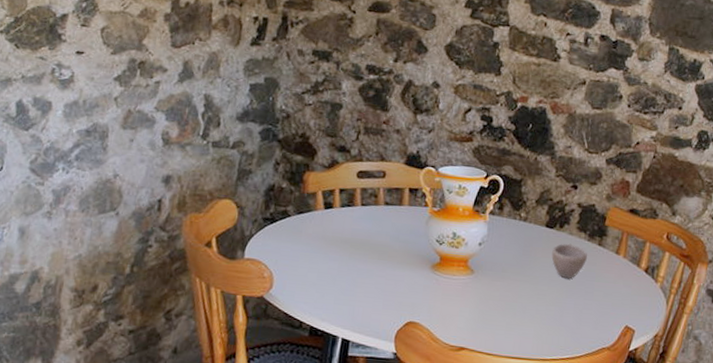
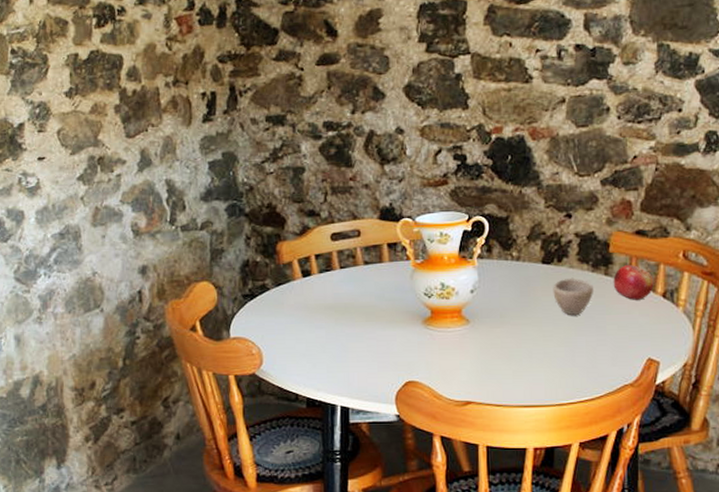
fruit: none [604,239,640,272] -> present [613,265,654,300]

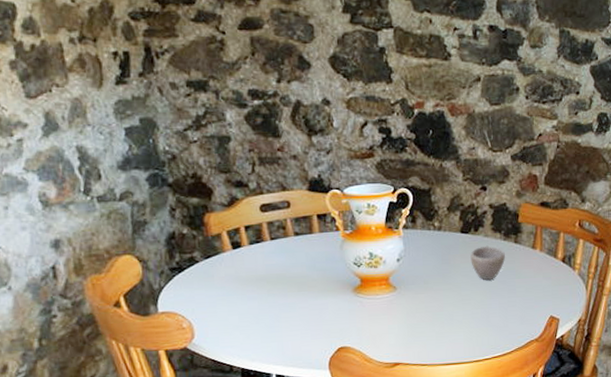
fruit: present [613,265,654,300] -> none [521,233,555,265]

